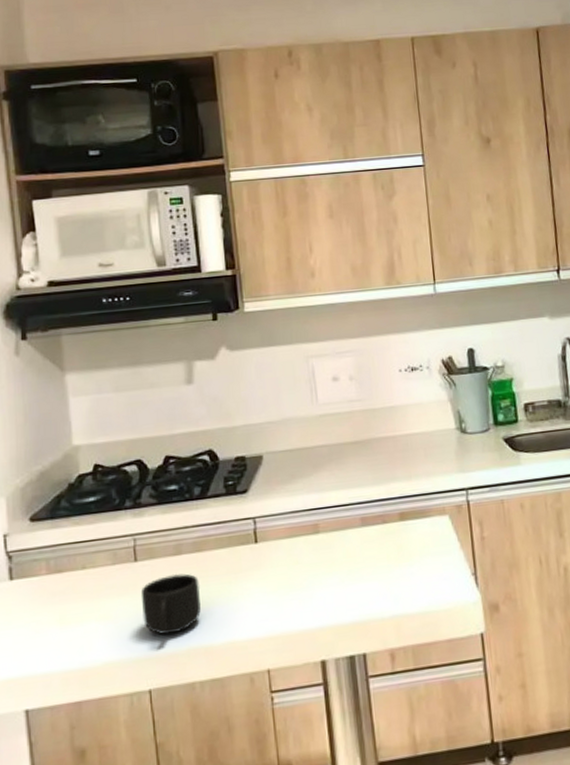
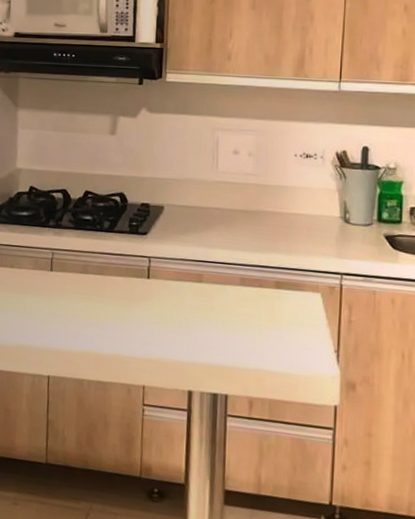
mug: present [140,573,201,635] -> none [51,288,99,337]

